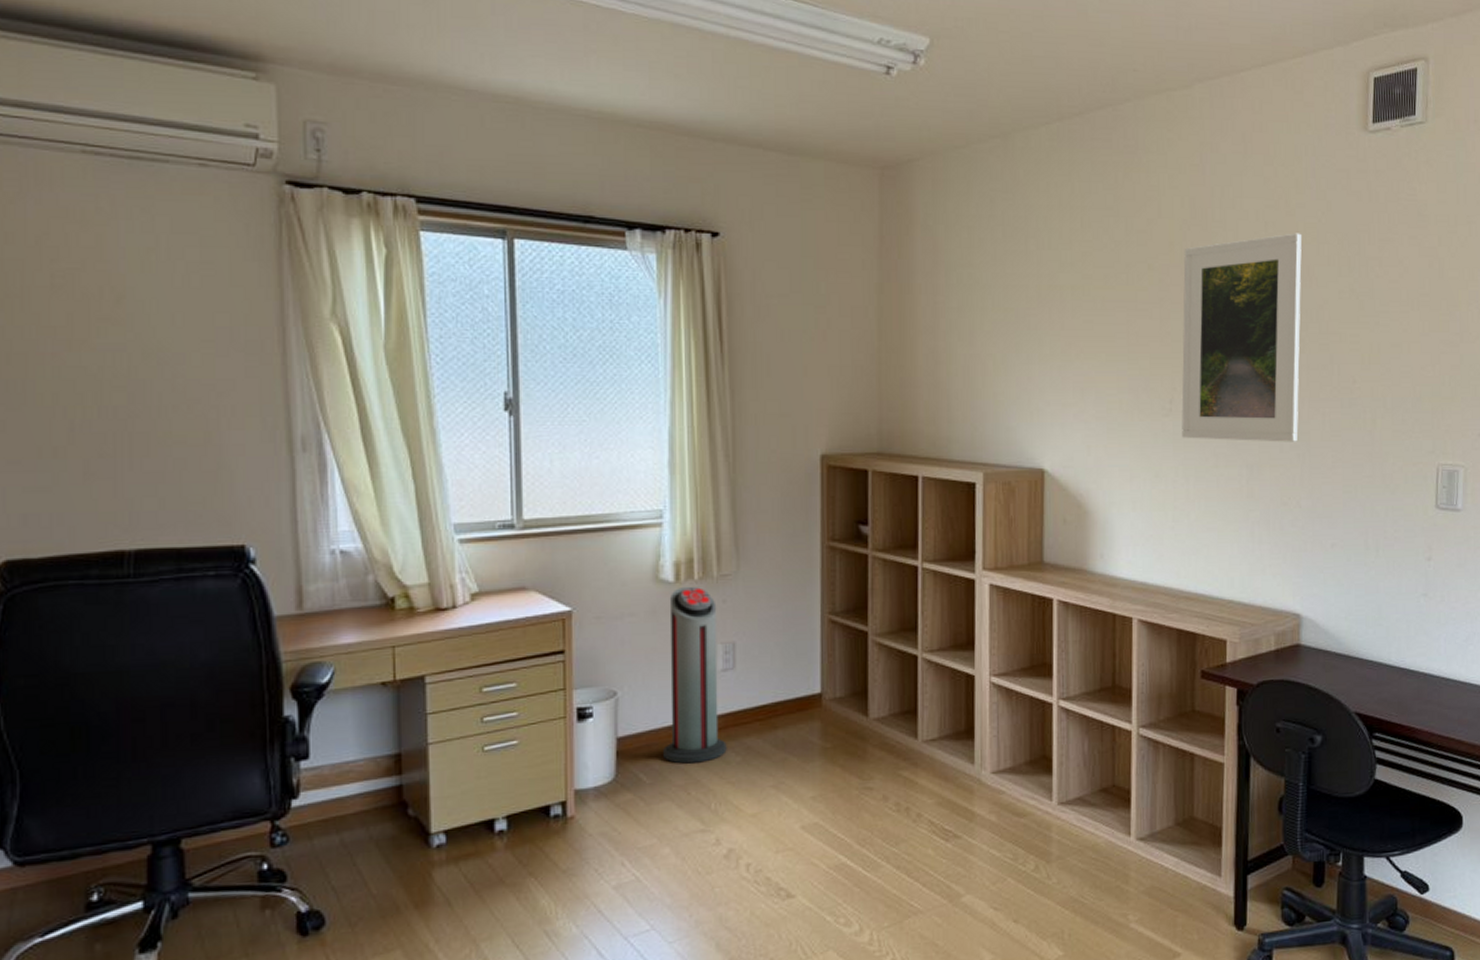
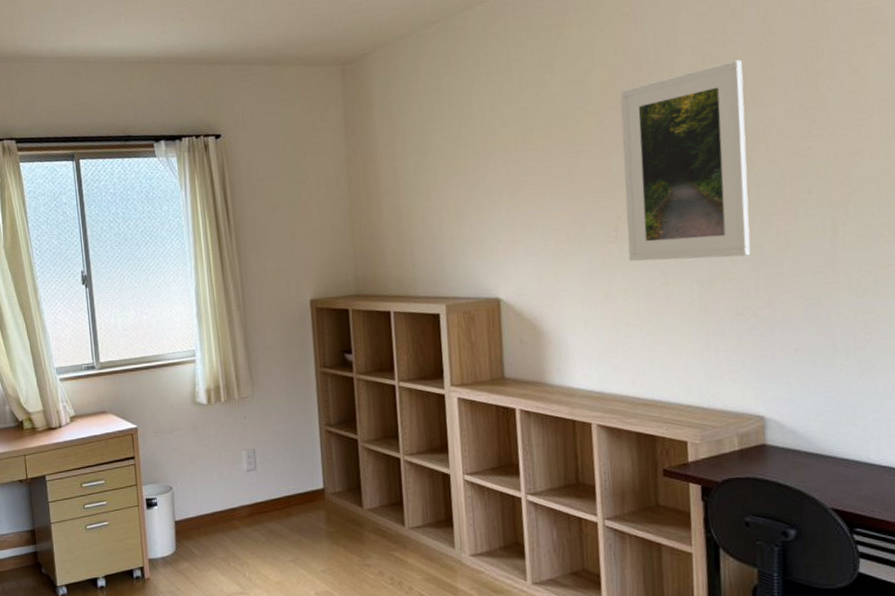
air purifier: present [663,586,727,764] -> none [204,407,255,542]

